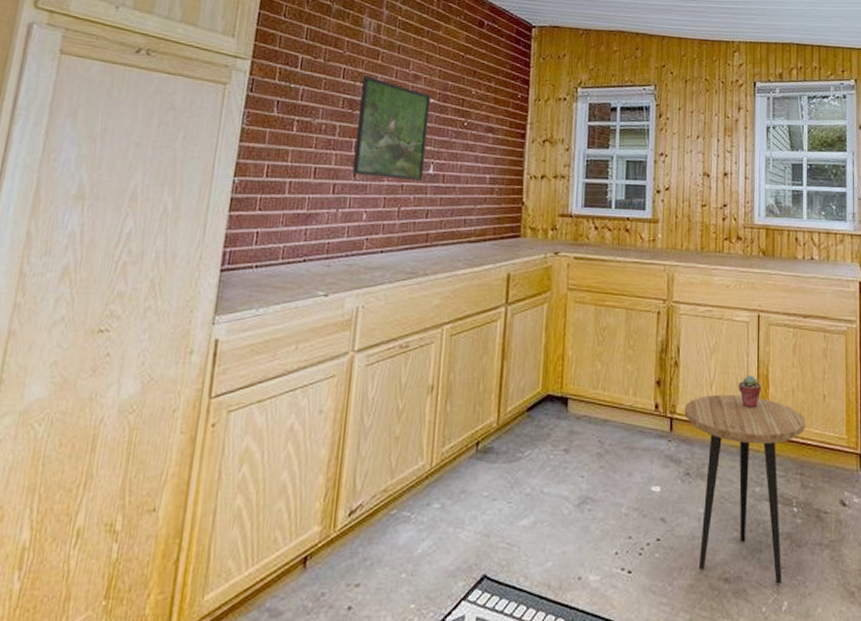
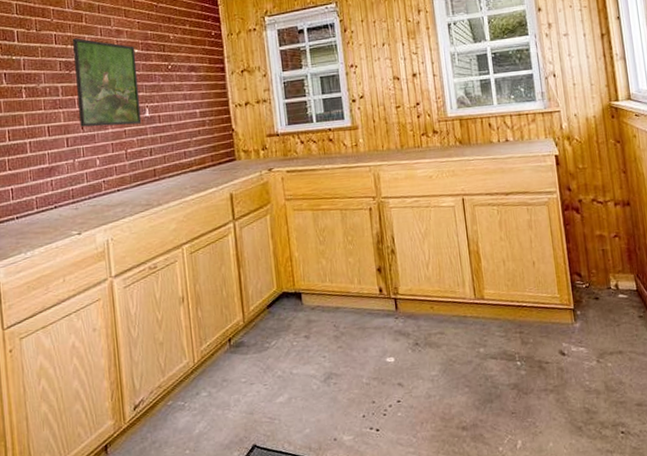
side table: present [684,395,806,584] -> none [406,271,520,427]
potted succulent: present [739,376,762,408] -> none [453,253,475,282]

